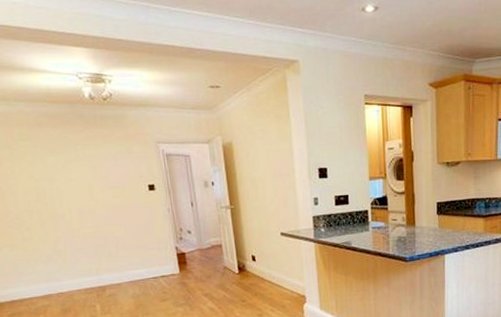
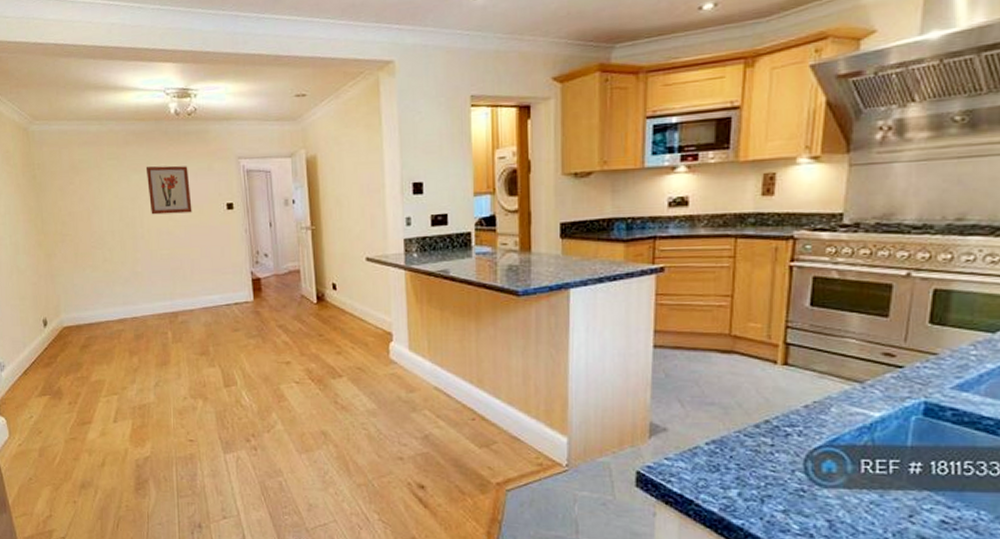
wall art: none [61,148,114,195] -> present [145,165,192,215]

